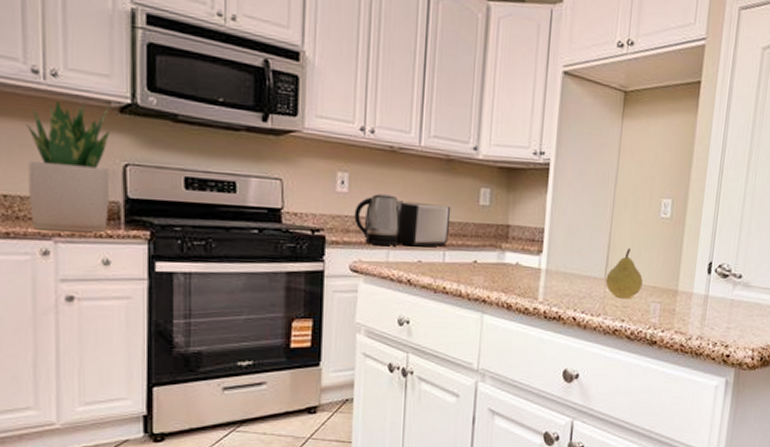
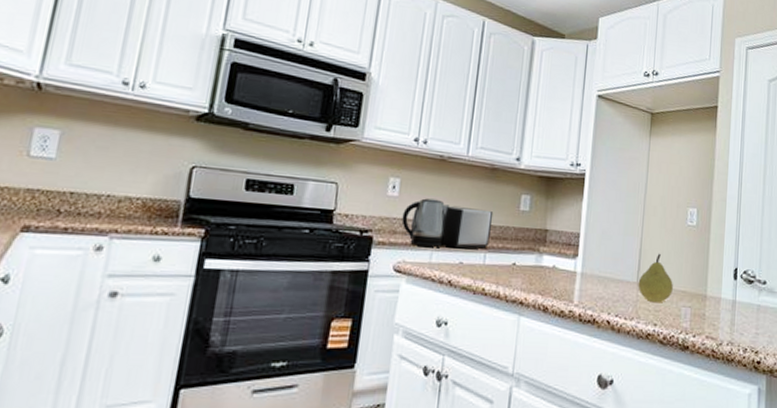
planter: present [27,100,111,234] -> none [91,109,187,231]

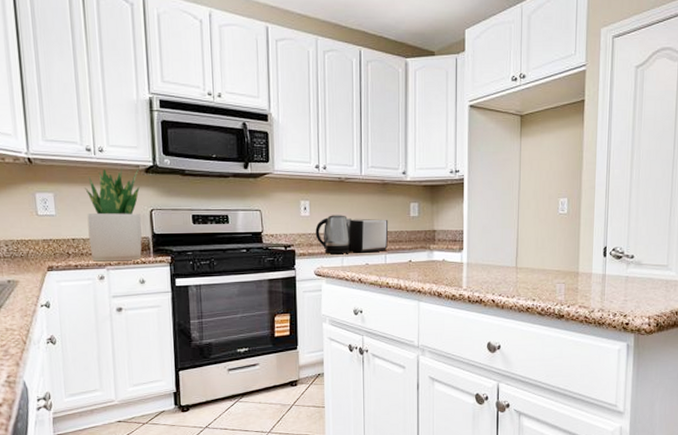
planter: none [91,109,187,231] -> present [85,167,142,263]
fruit: present [638,253,673,303] -> none [517,240,548,282]

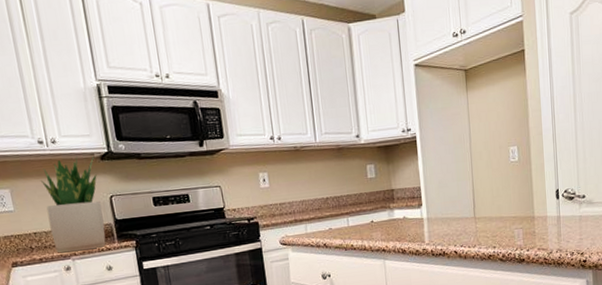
kettle: present [315,215,351,254] -> none [276,183,313,223]
toaster: present [349,218,389,253] -> none [309,183,349,219]

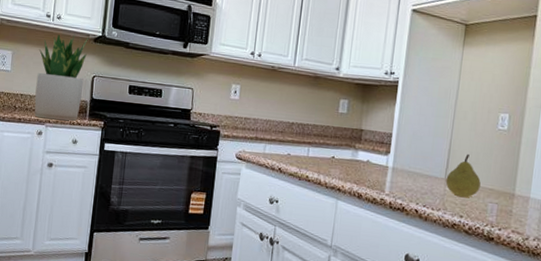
fruit: none [475,189,505,231] -> present [445,153,481,198]

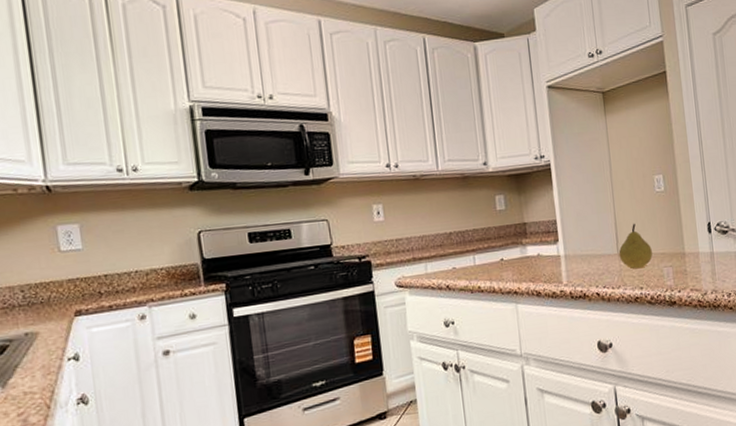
planter: present [34,34,88,122] -> none [117,186,191,299]

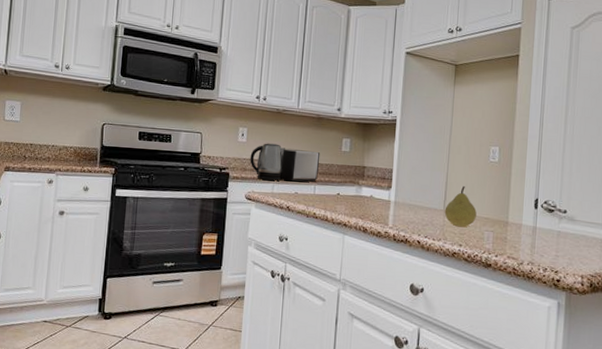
kettle: none [392,216,435,261] -> present [250,143,285,181]
toaster: none [430,216,476,257] -> present [281,148,321,182]

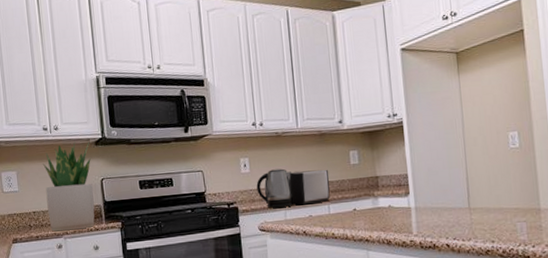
planter: none [44,83,97,169] -> present [43,141,95,232]
fruit: present [444,185,477,228] -> none [470,178,505,223]

